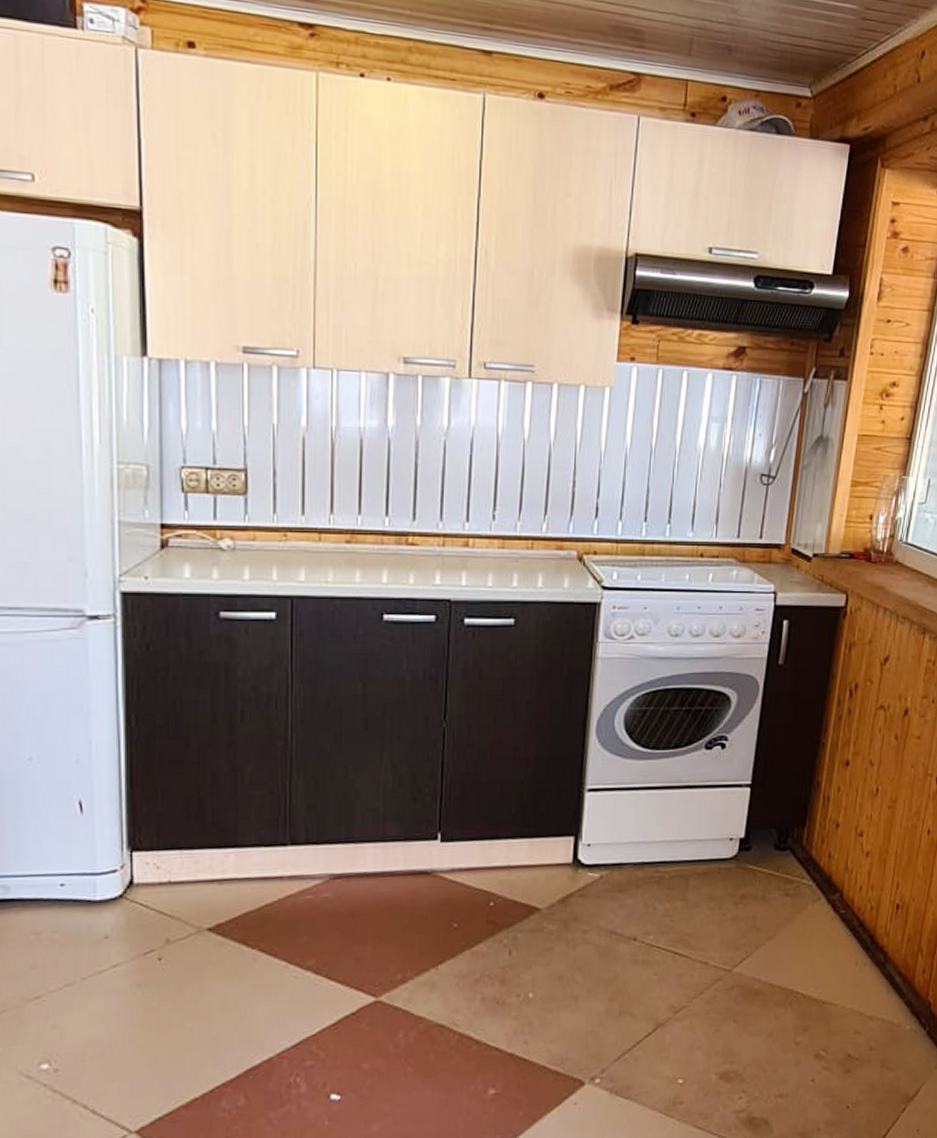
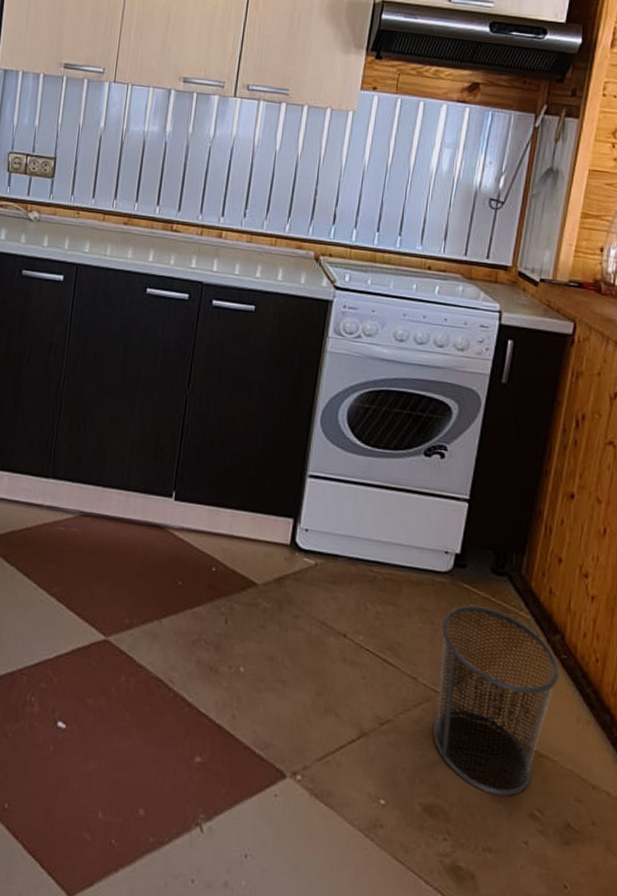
waste bin: none [725,882,839,1048] -> present [432,605,560,797]

